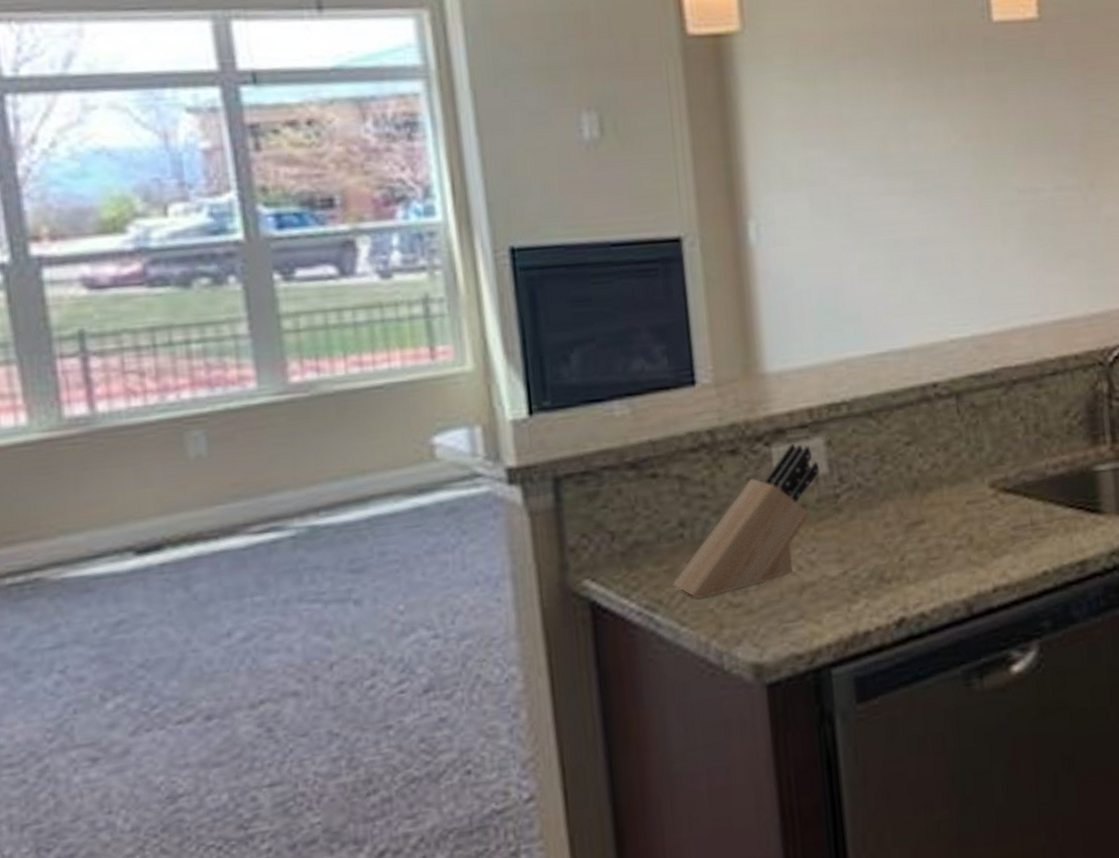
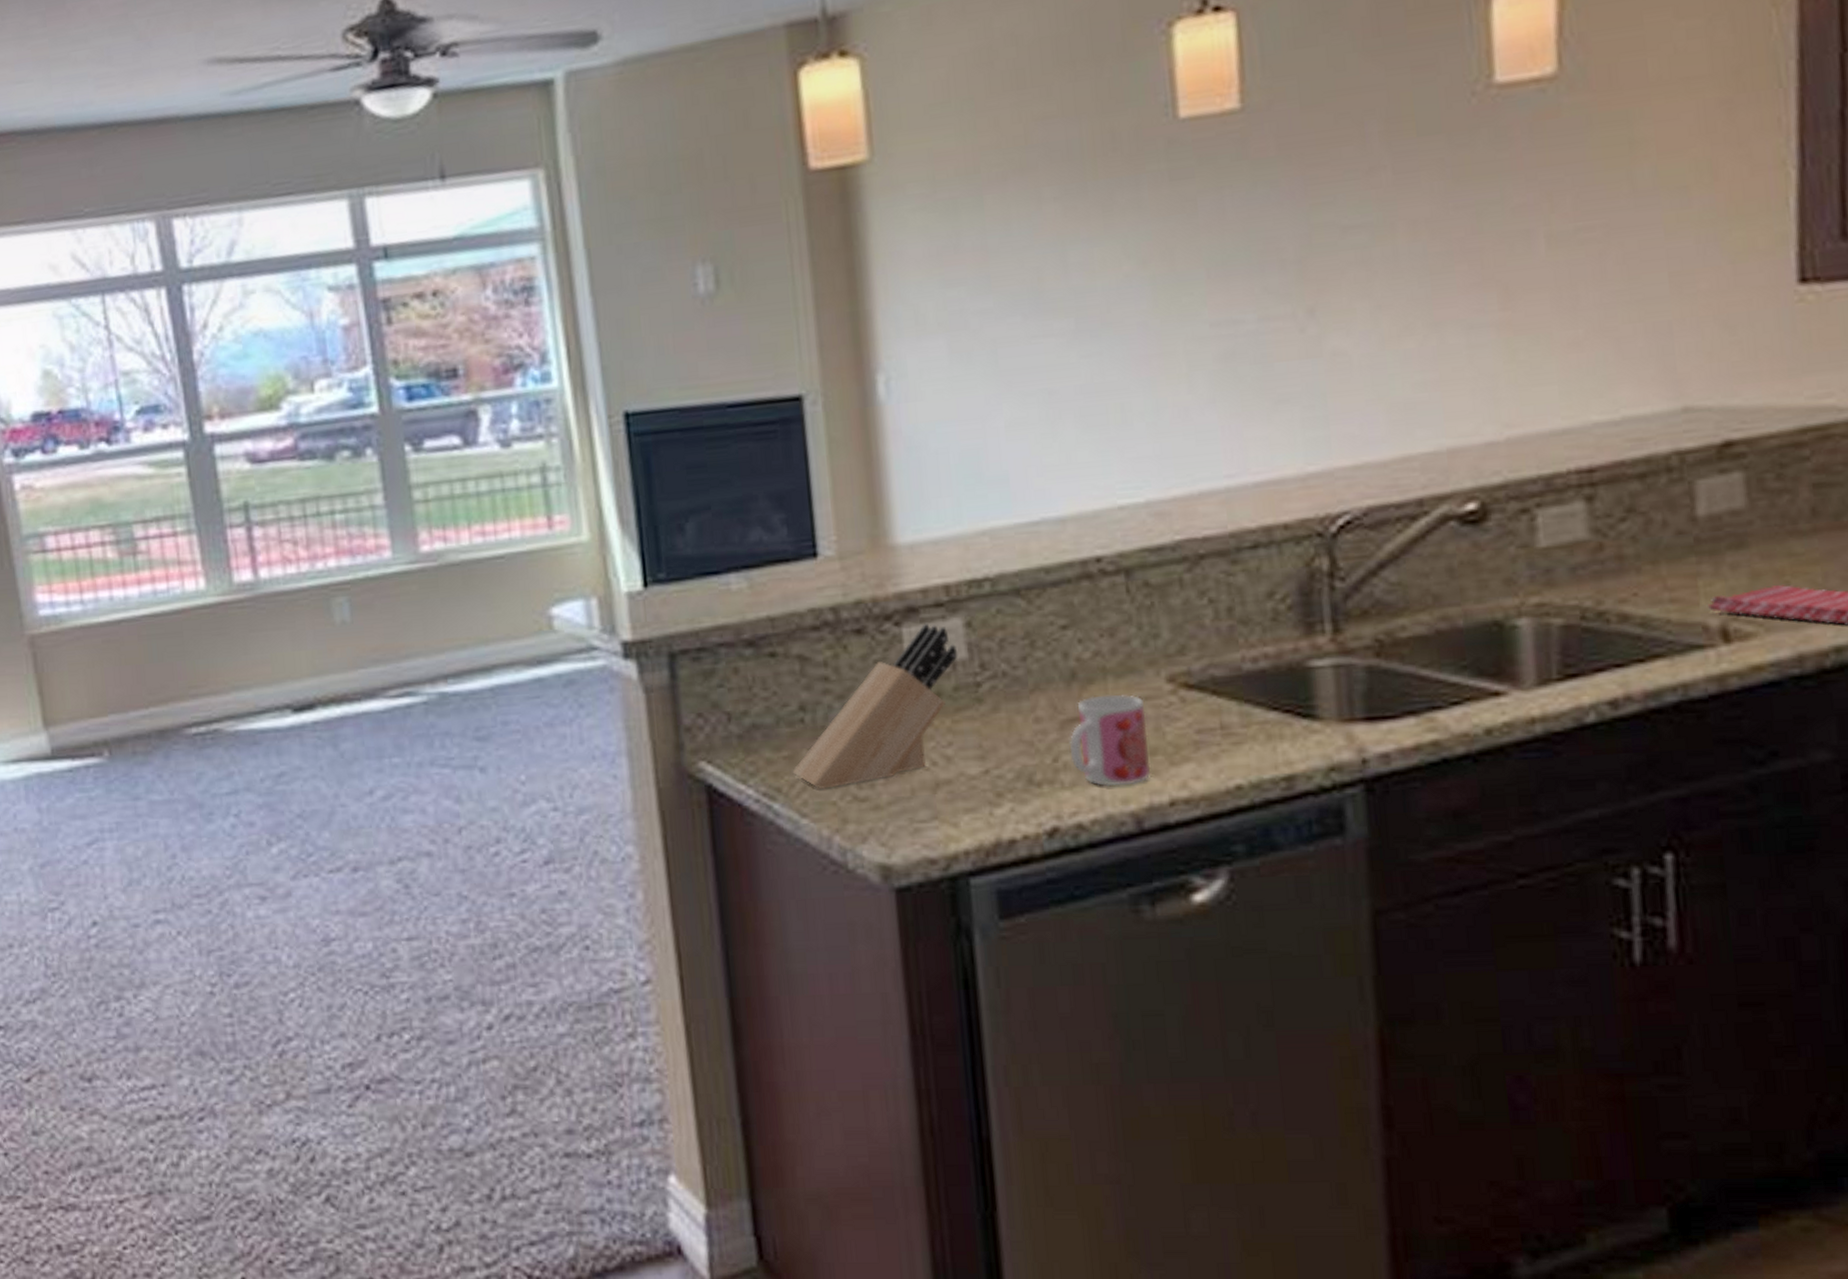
mug: none [913,499,979,580] -> present [1069,694,1151,787]

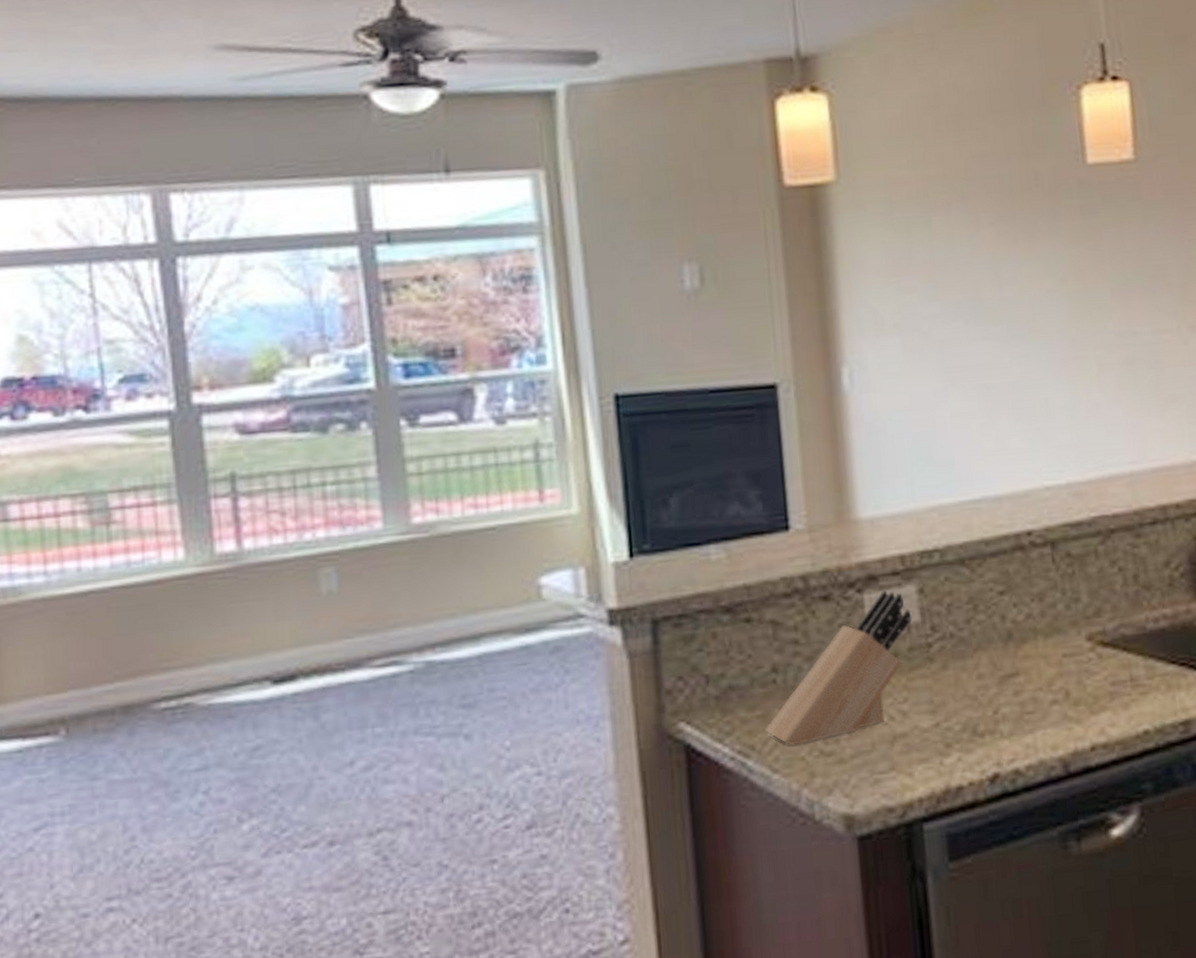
mug: present [1069,694,1151,787] -> none [1006,651,1075,735]

